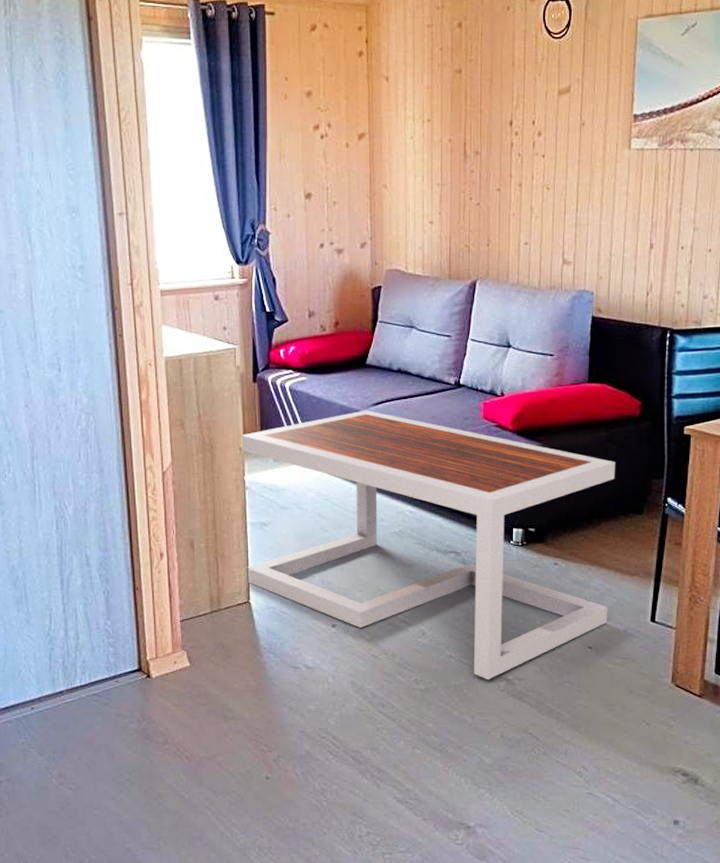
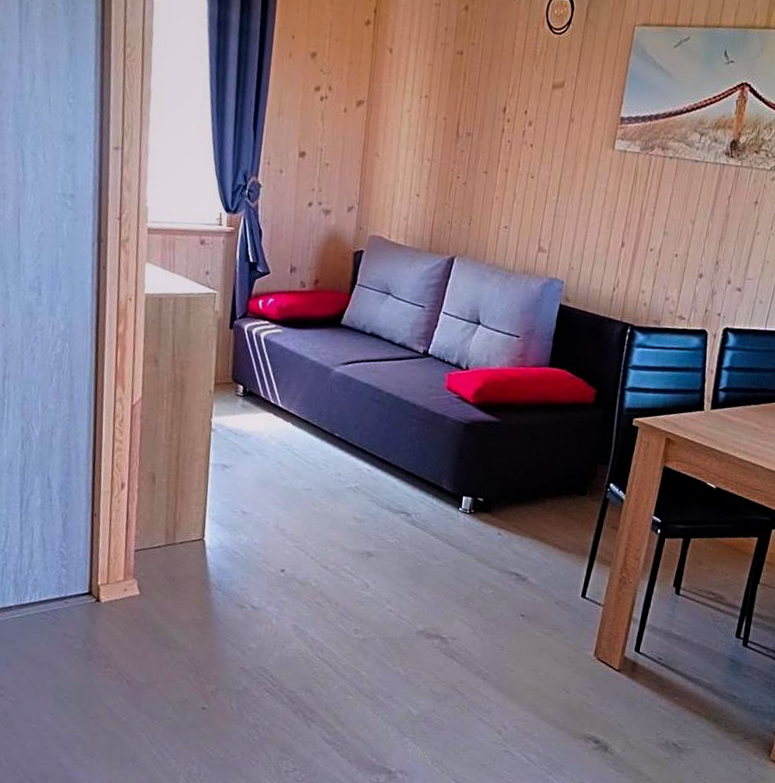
coffee table: present [241,410,616,680] -> none [203,367,567,637]

